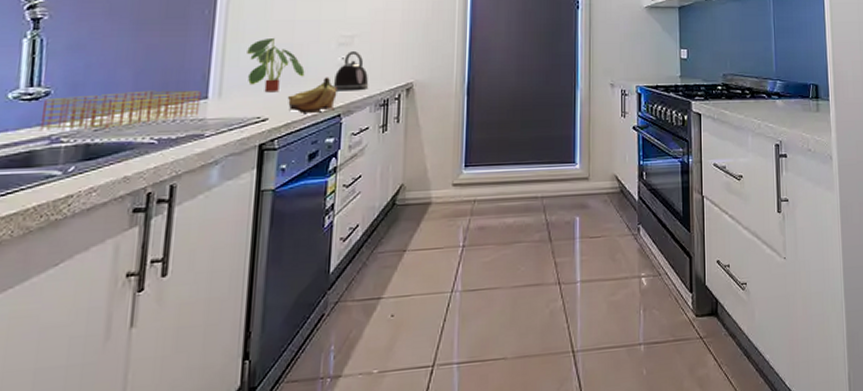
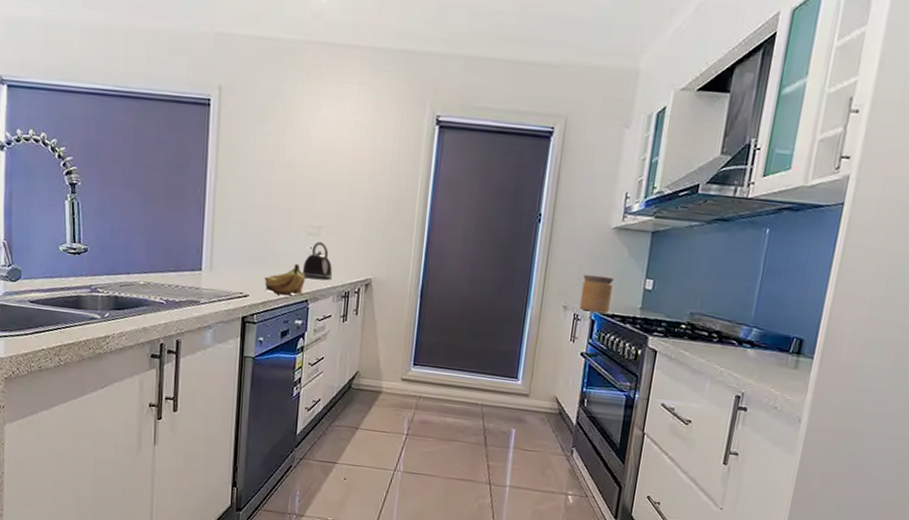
dish rack: present [39,90,201,133] -> none [83,254,197,288]
plant: present [247,37,305,93] -> none [231,220,279,273]
jar: none [625,51,652,86] -> present [579,274,614,313]

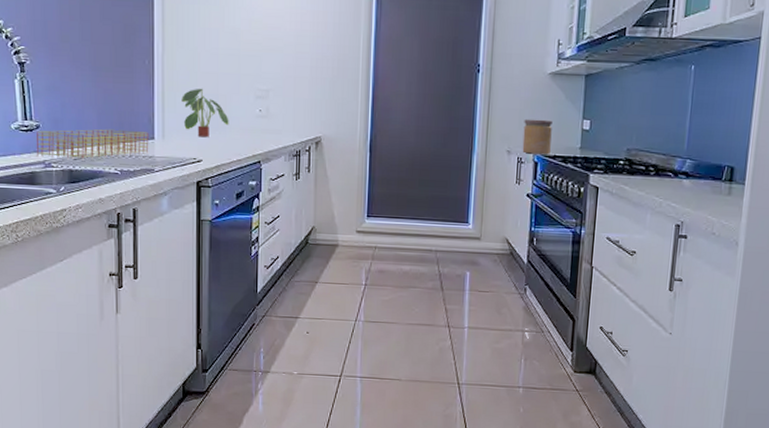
dish rack: none [83,254,197,288] -> present [36,129,149,161]
plant: none [231,220,279,273] -> present [182,88,229,138]
fruit: present [264,263,306,296] -> none [216,126,257,158]
kettle: present [302,242,333,280] -> none [253,104,283,141]

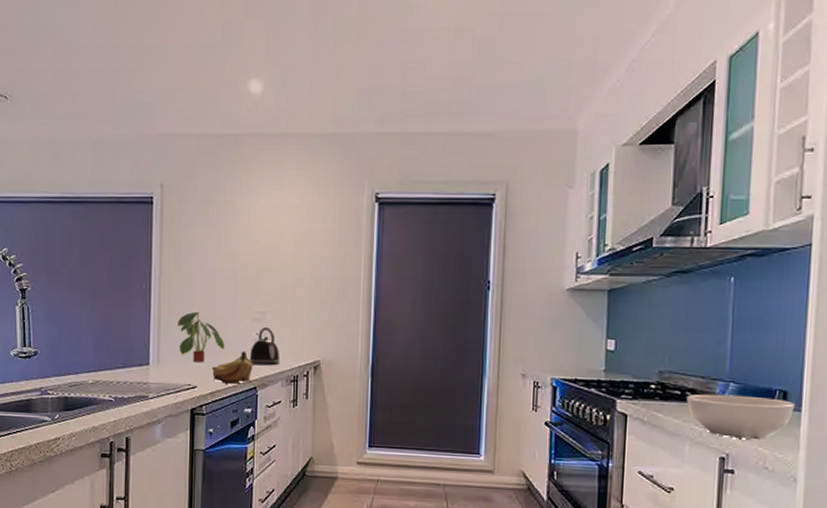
dish rack: present [36,129,149,161] -> none [33,355,144,387]
fruit: none [216,126,257,158] -> present [211,351,253,384]
kettle: none [253,104,283,141] -> present [249,327,280,366]
jar: present [522,119,553,155] -> none [538,339,572,379]
bowl: none [649,169,741,209] -> present [685,393,796,439]

